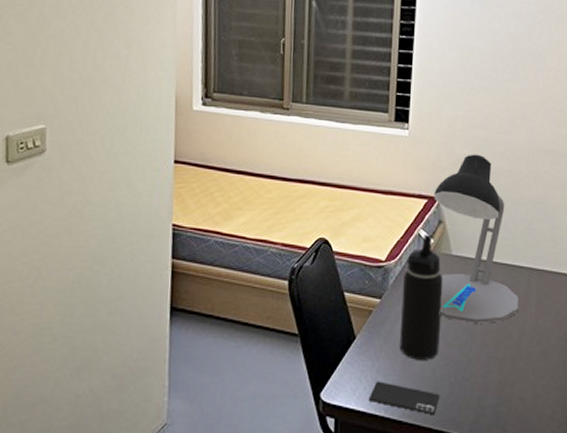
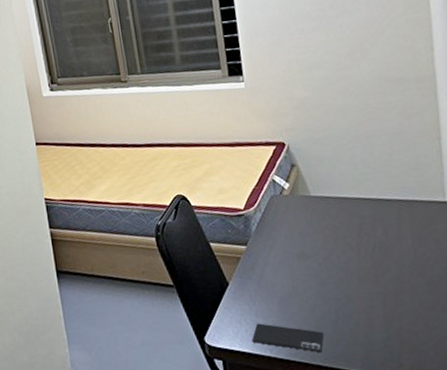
water bottle: present [399,234,443,360] -> none [265,178,315,301]
desk lamp: present [434,154,518,323] -> none [281,94,393,261]

